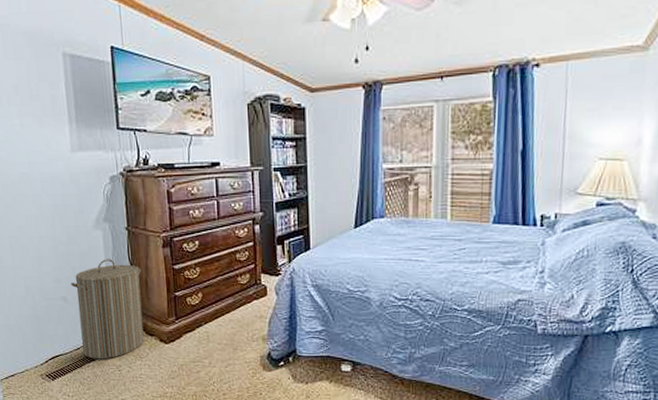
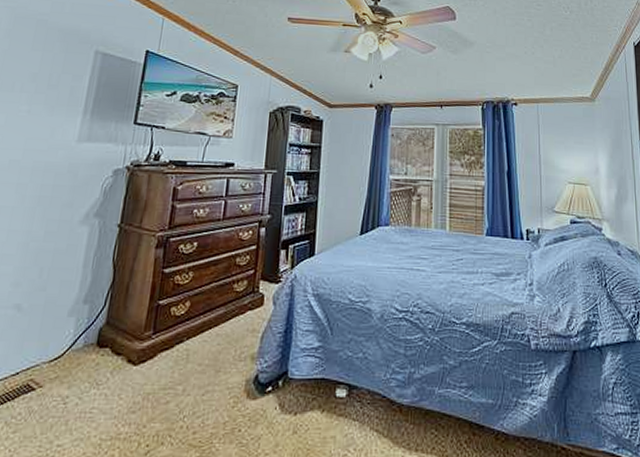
laundry hamper: present [71,259,144,359] -> none [21,259,125,388]

